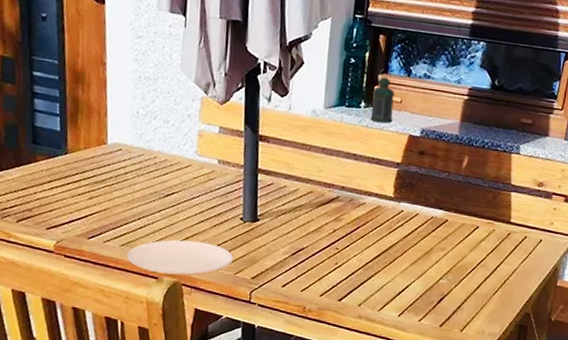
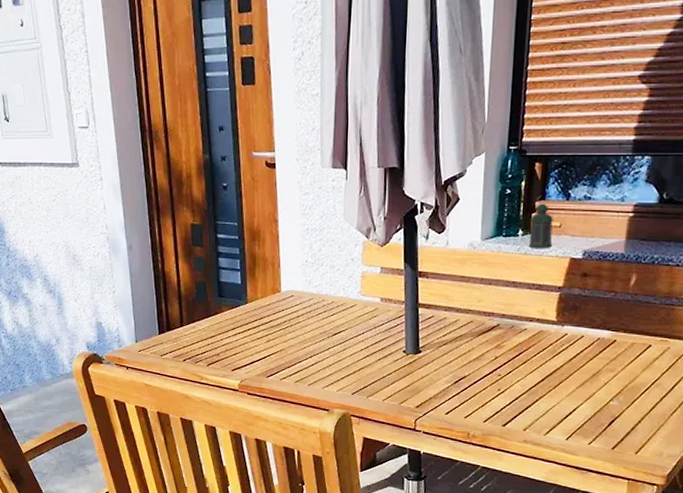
plate: present [126,239,234,276] -> none [300,374,398,407]

